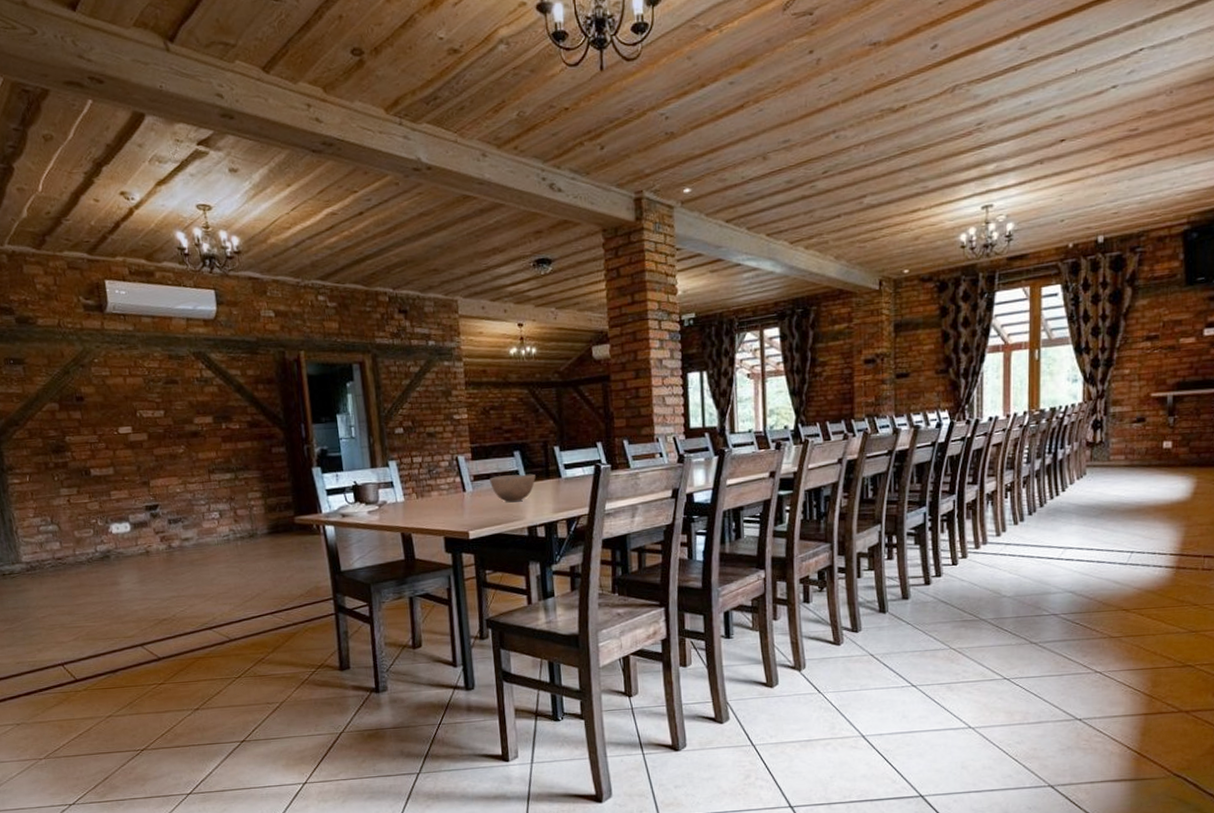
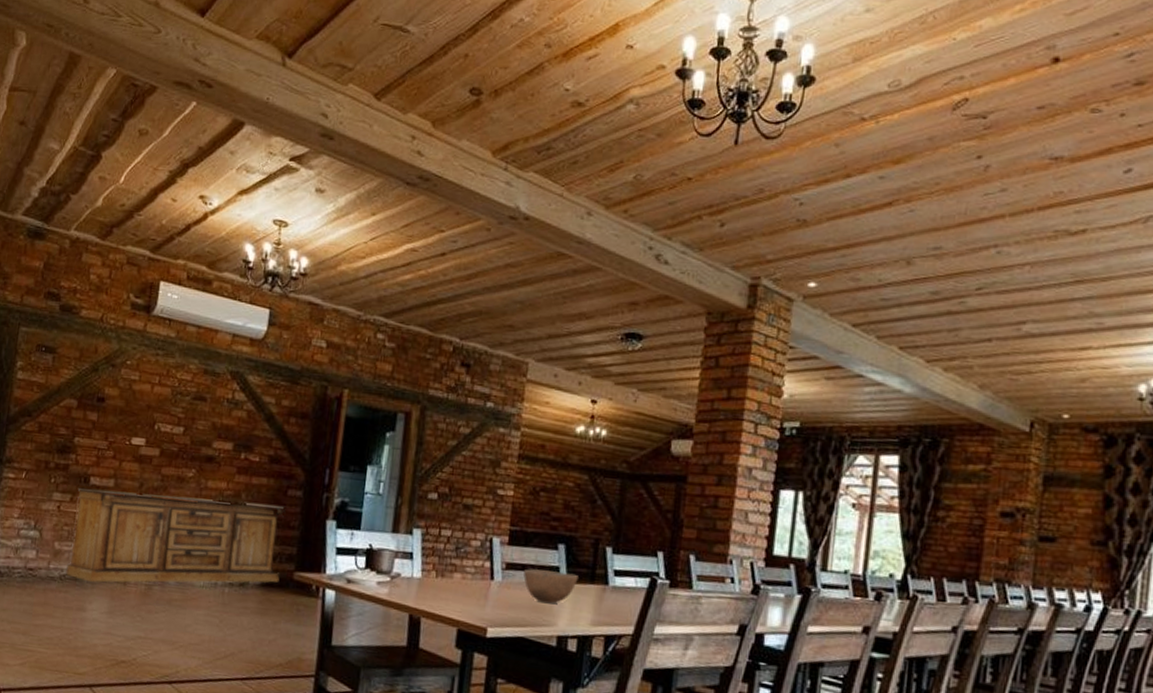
sideboard: none [82,464,284,560] -> present [66,488,286,583]

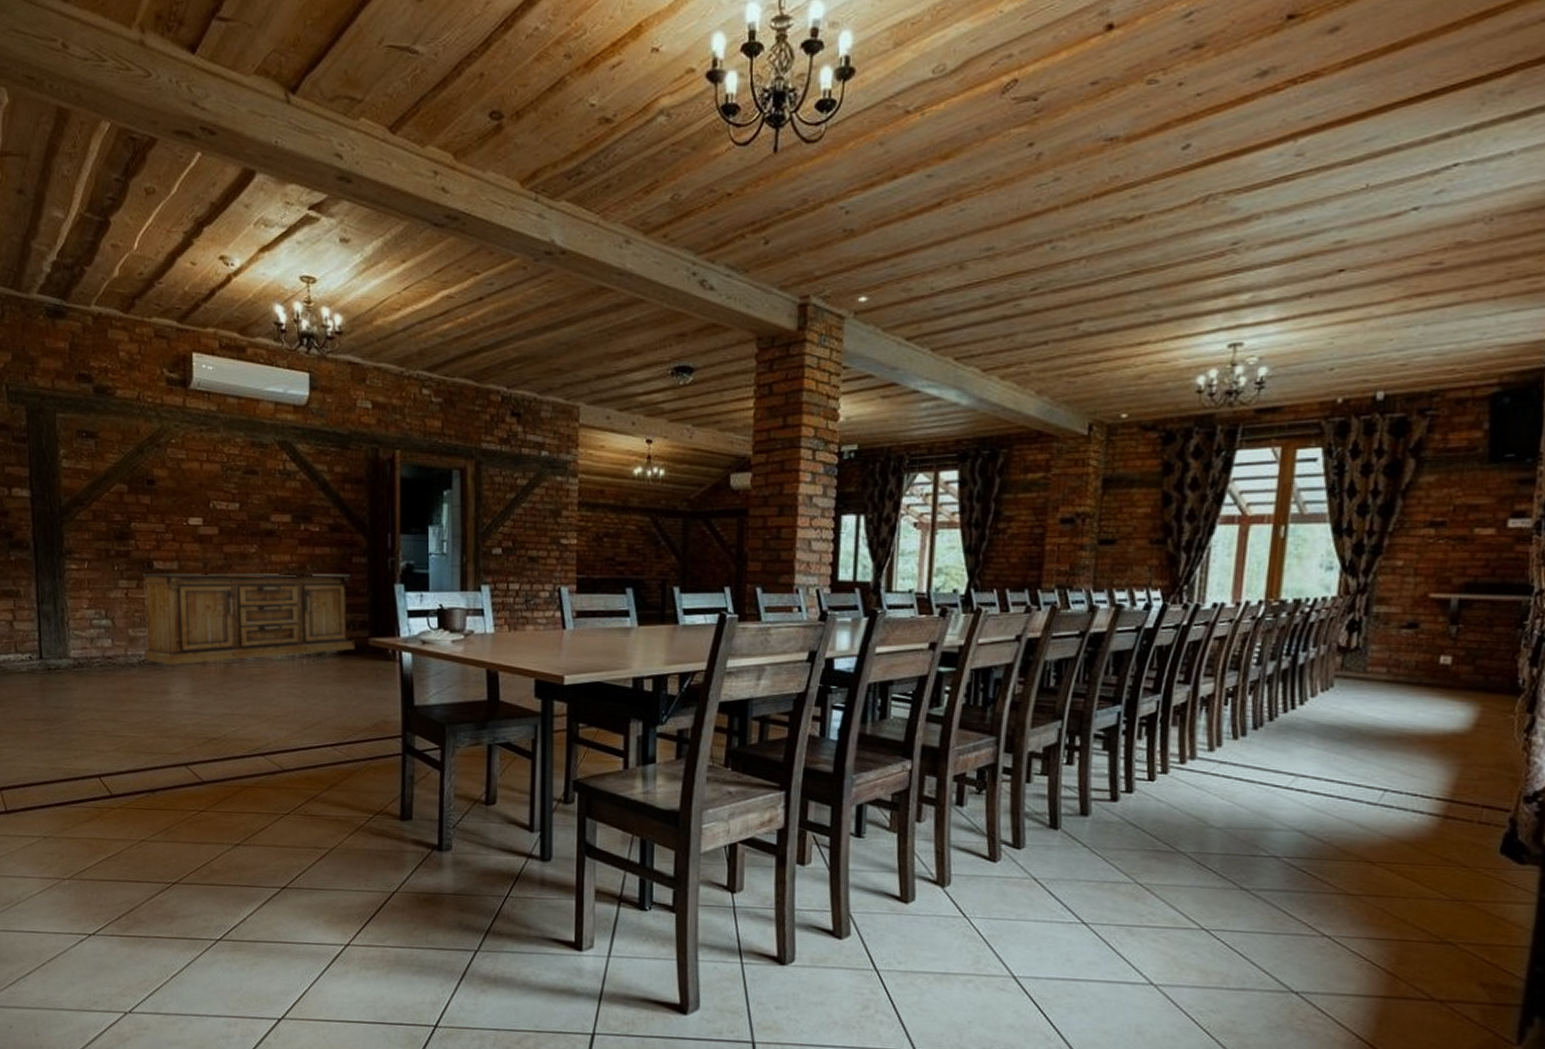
bowl: present [523,568,578,604] -> none [595,615,648,647]

